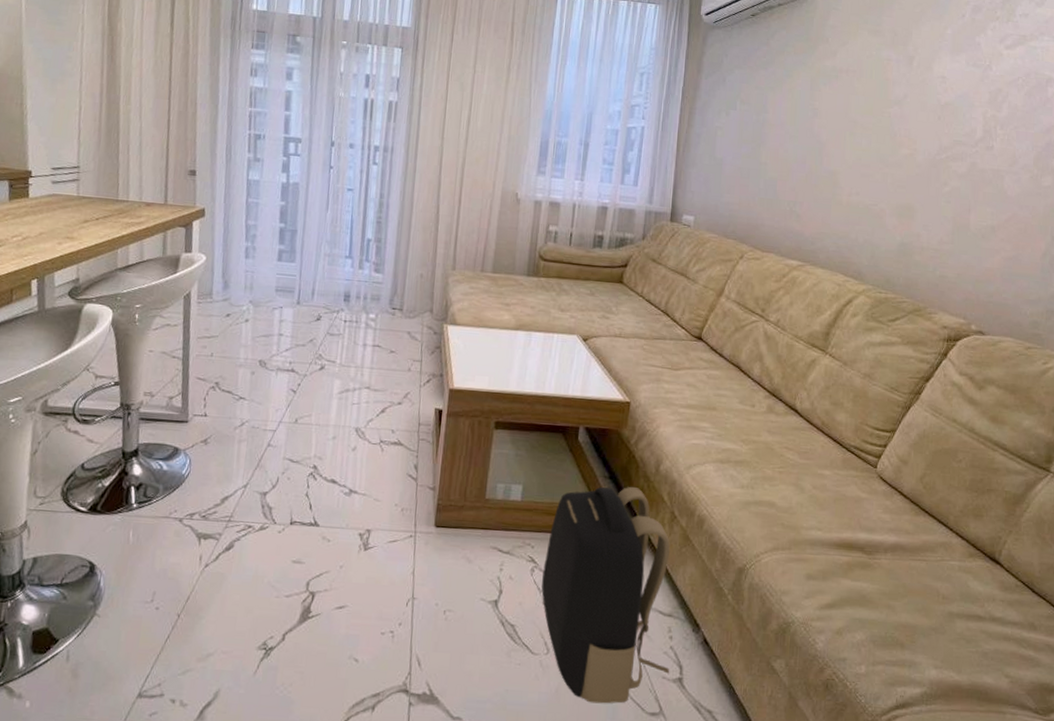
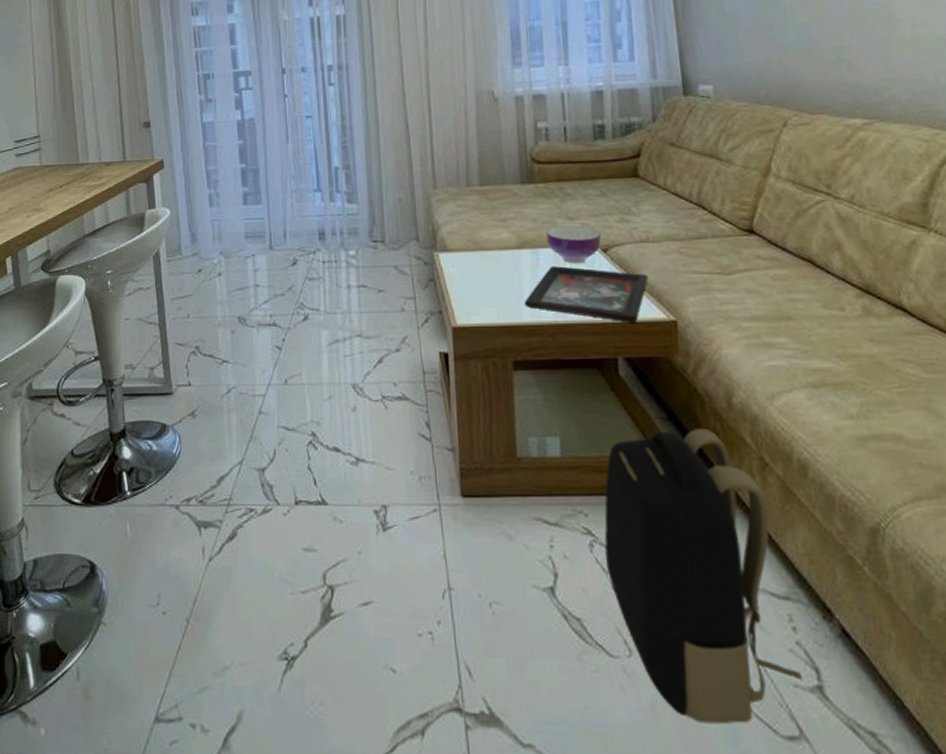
decorative tray: none [512,347,615,401] -> present [524,266,648,324]
bowl: none [540,315,585,349] -> present [546,225,602,264]

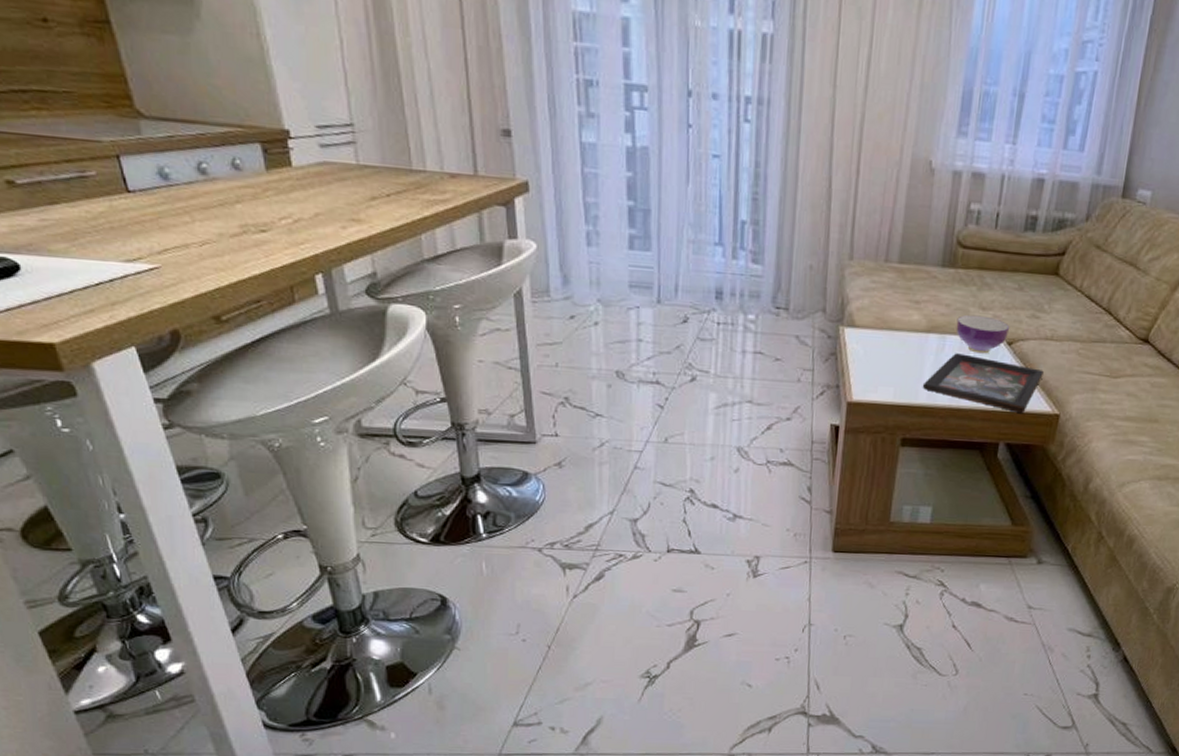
backpack: present [604,428,804,725] -> none [951,506,1095,720]

